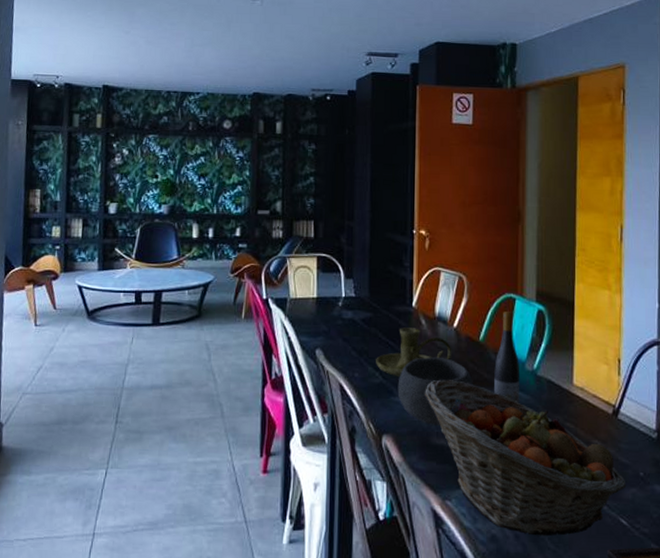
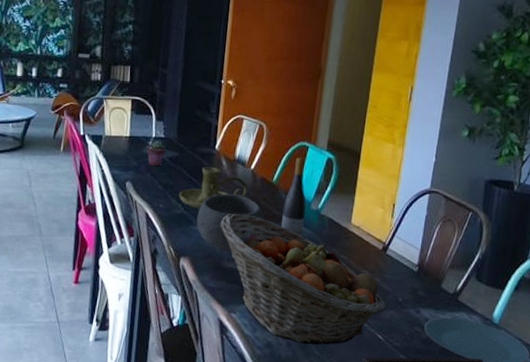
potted succulent: none [337,300,358,330] -> present [147,140,166,167]

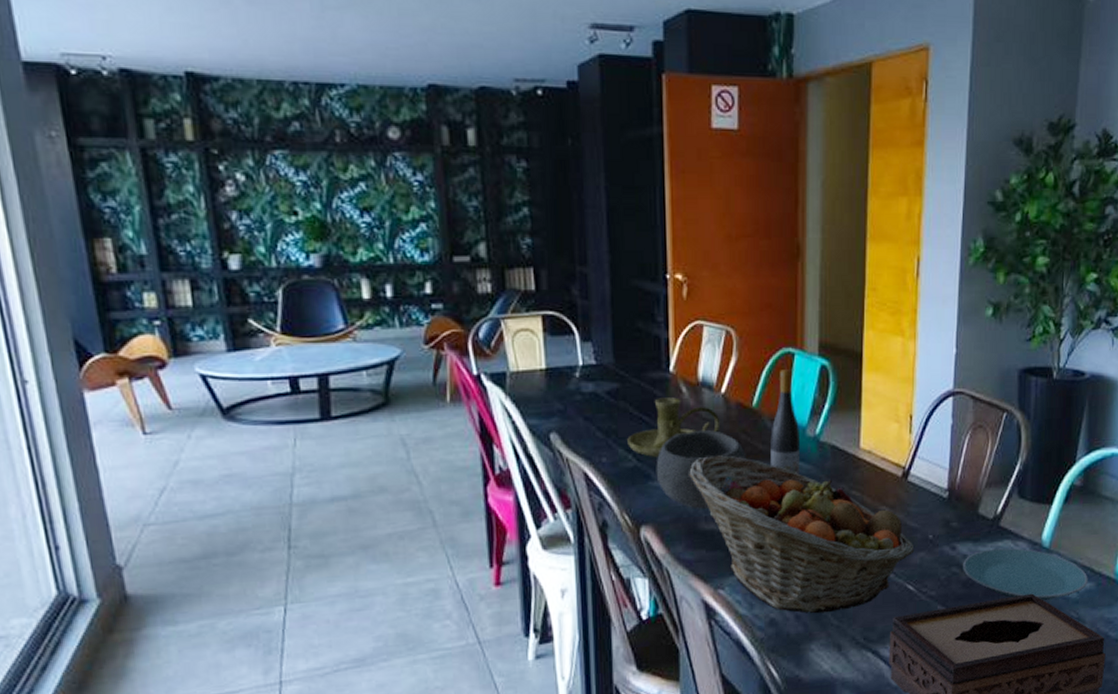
potted succulent: present [147,140,166,167] -> none [574,369,601,407]

